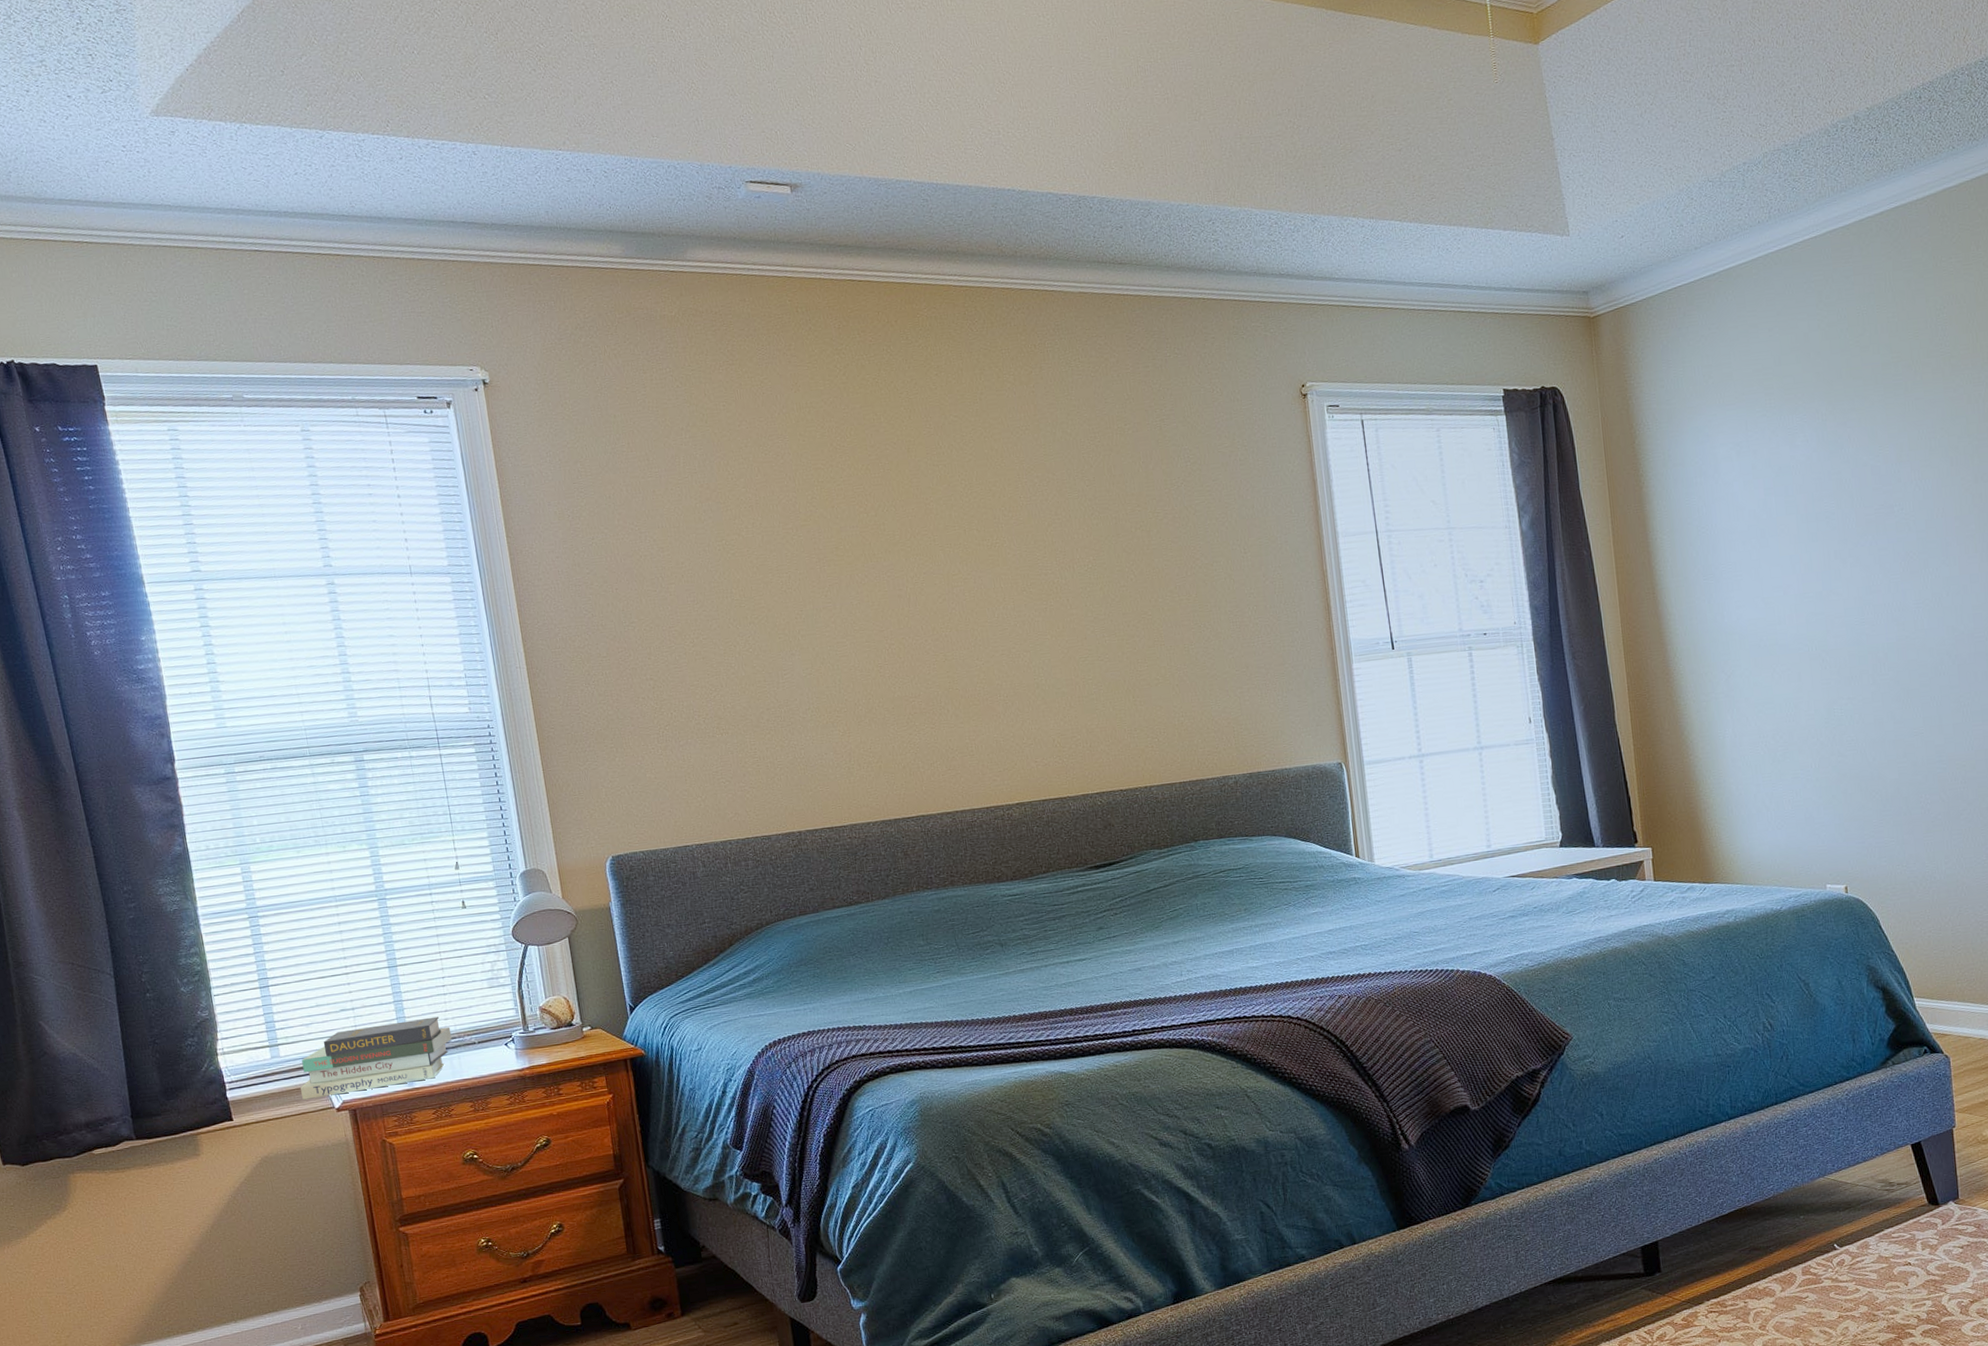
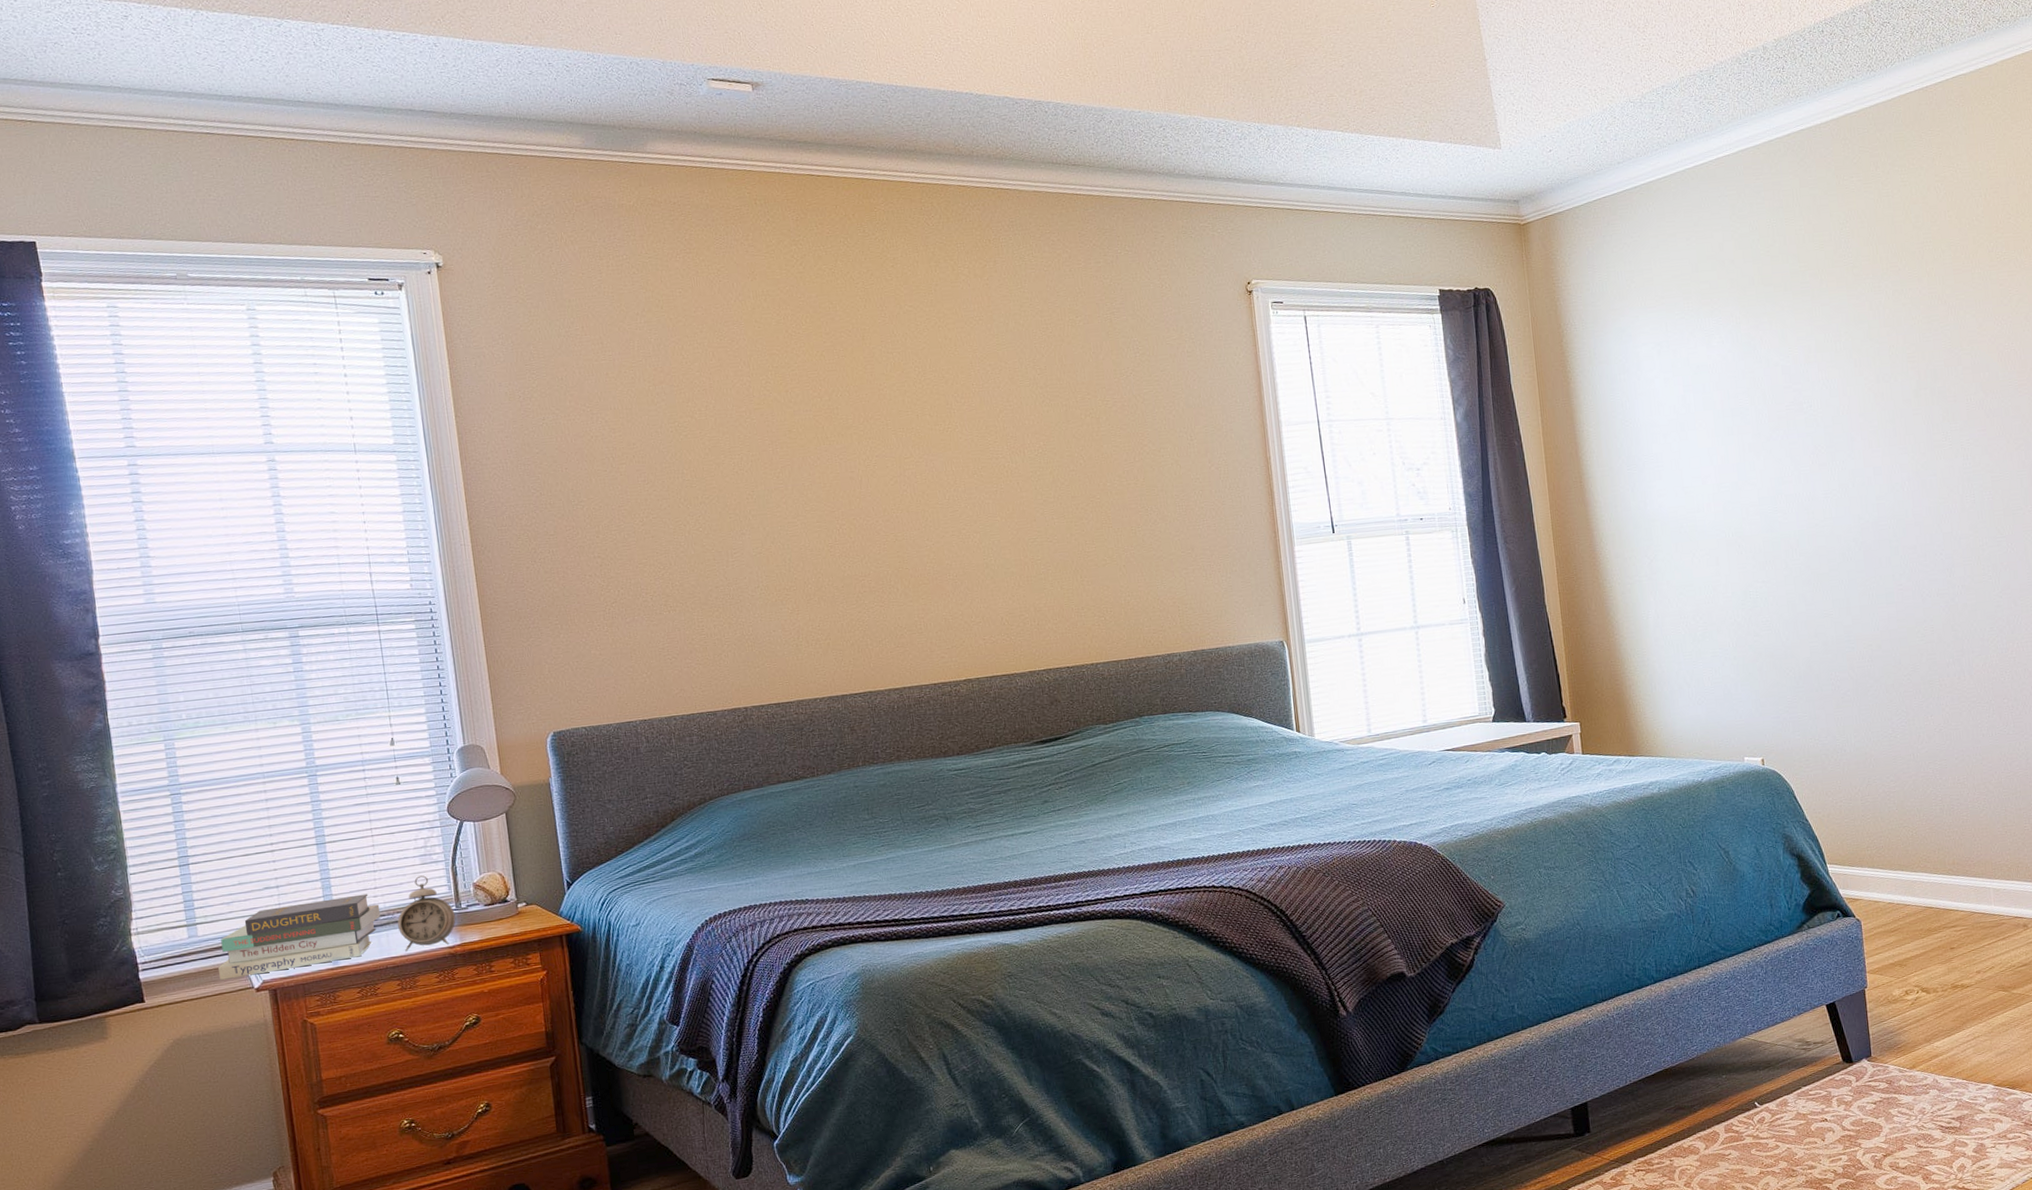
alarm clock: none [468,999,524,1074] -> present [397,875,456,952]

